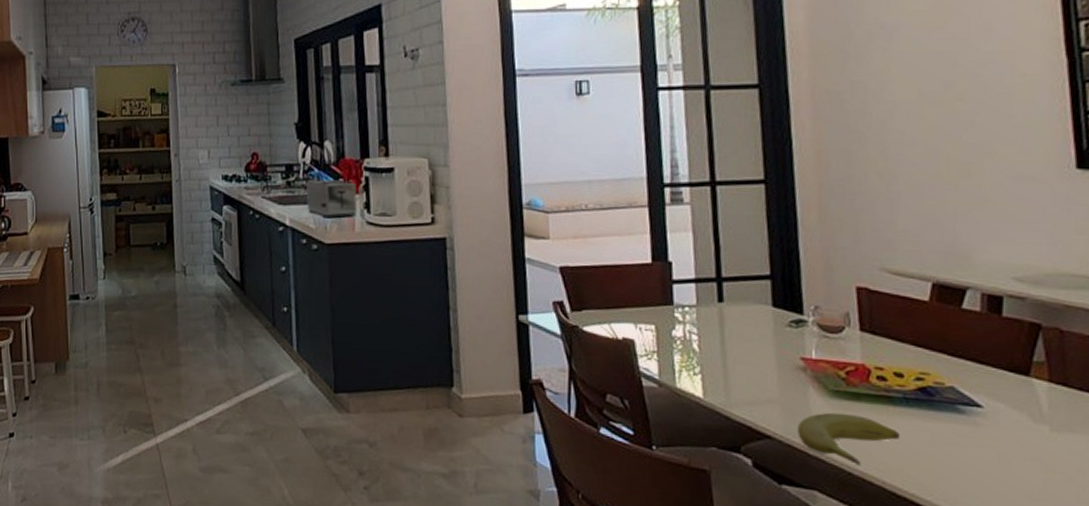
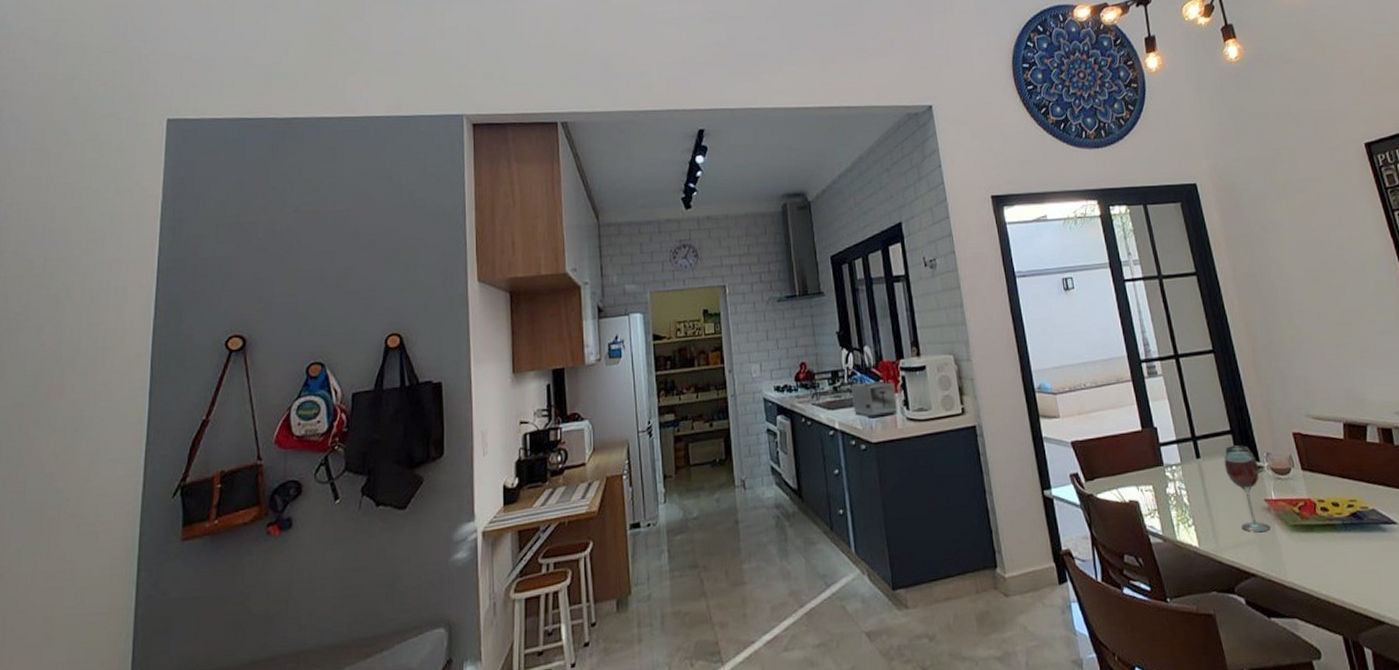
wineglass: none [754,293,802,392] -> present [1223,445,1270,532]
fruit: present [798,412,901,466] -> none [1273,544,1347,590]

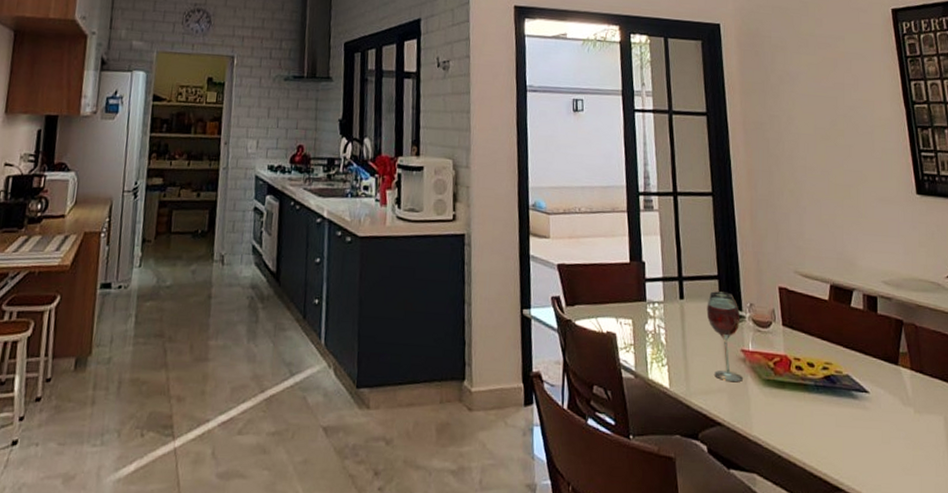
toaster: present [851,381,898,419] -> none [344,174,390,212]

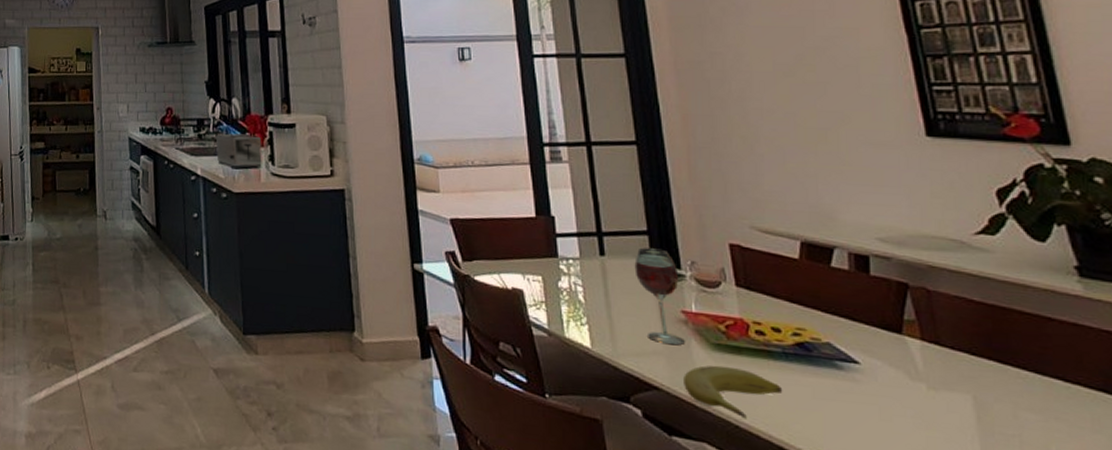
toaster: none [344,174,390,212] -> present [216,133,263,170]
fruit: none [741,399,814,449] -> present [684,365,783,419]

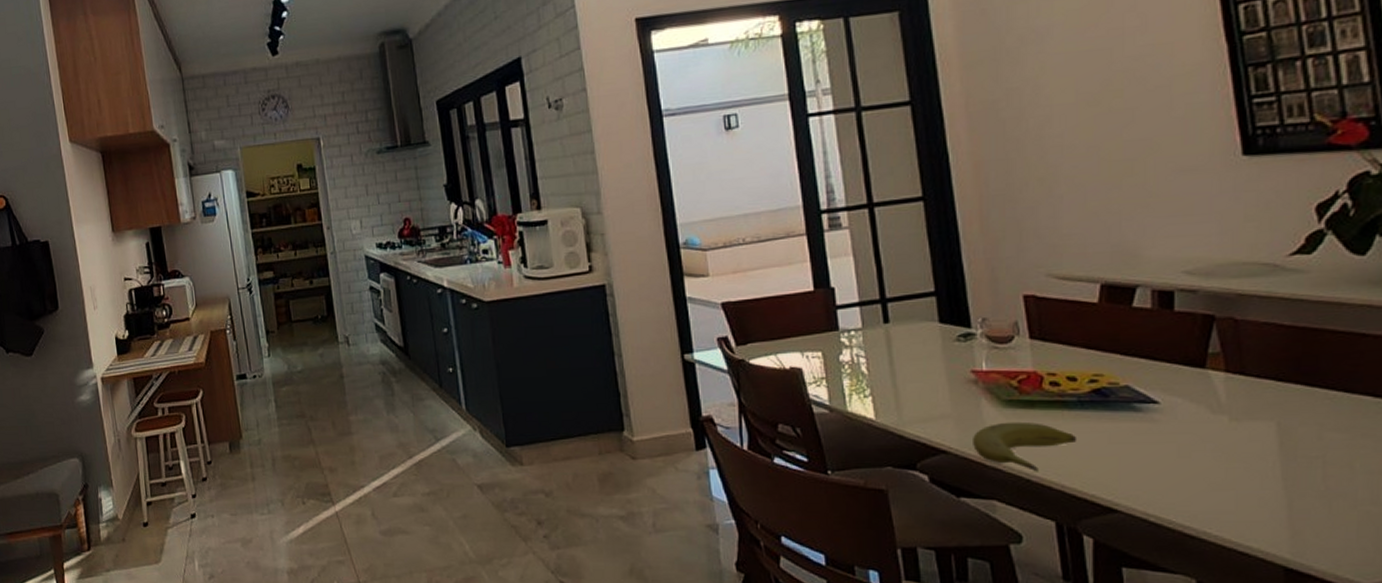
toaster: present [216,133,263,170] -> none [461,237,515,277]
wineglass: present [634,247,685,345] -> none [921,309,974,406]

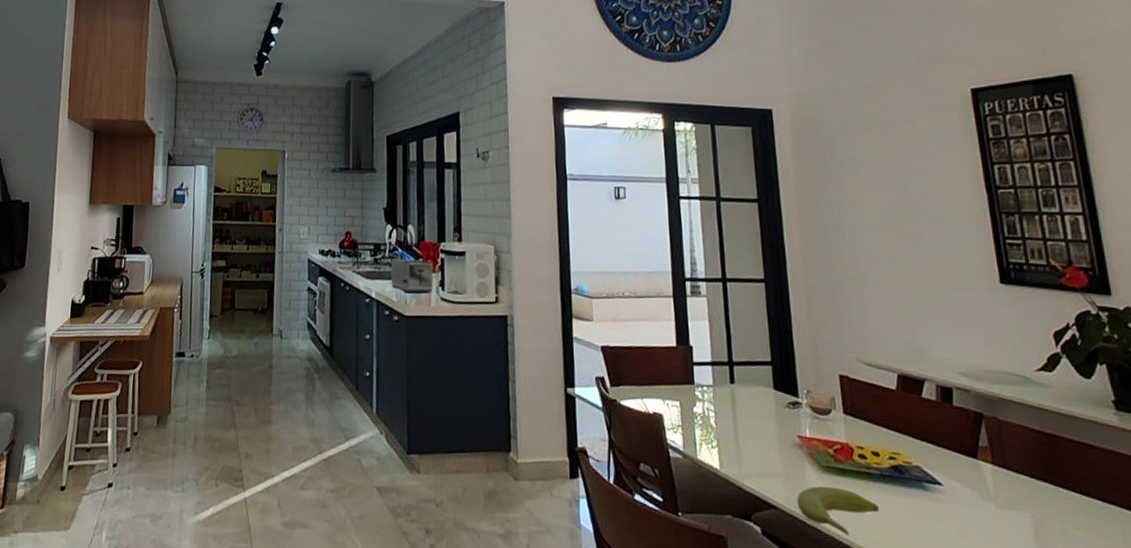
toaster: none [461,237,515,277] -> present [390,259,434,294]

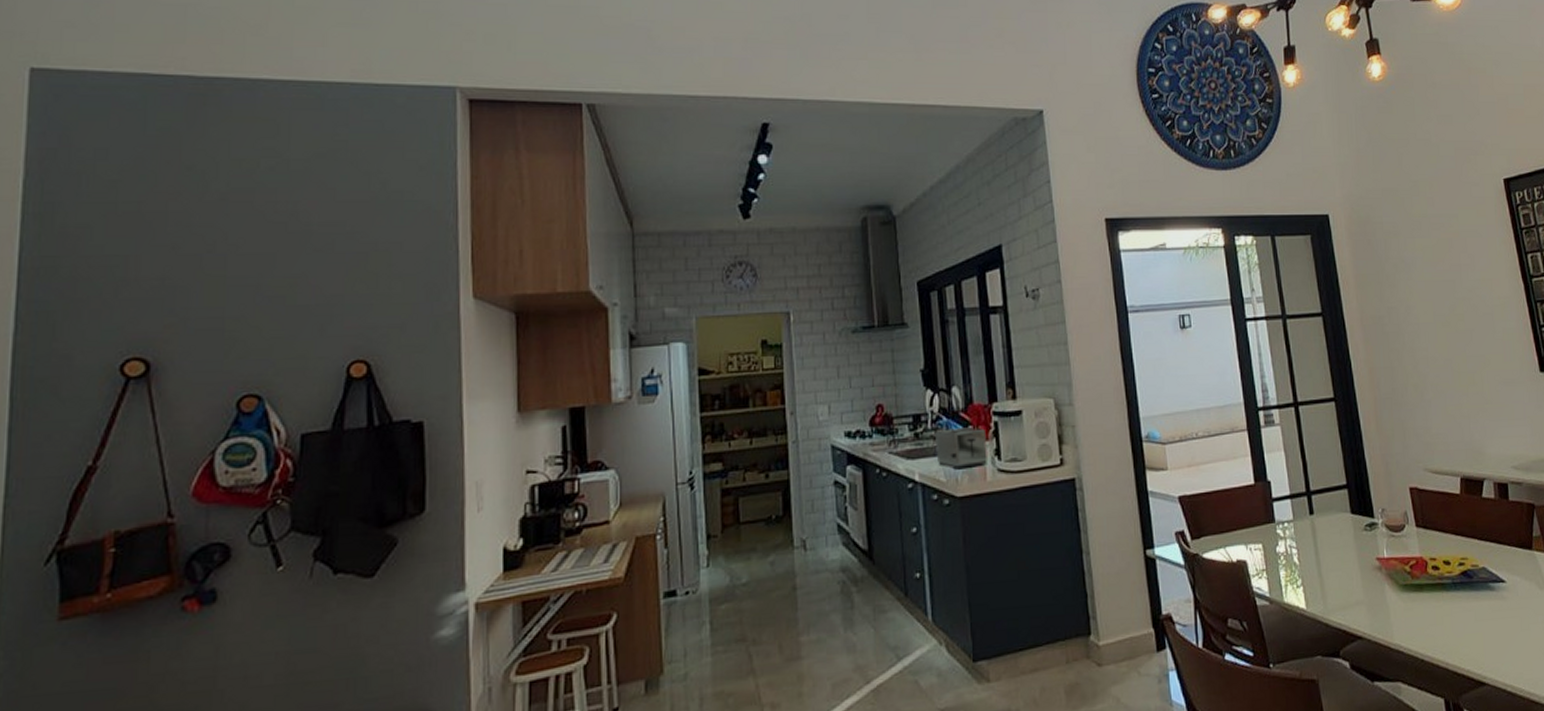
fruit: present [797,486,880,536] -> none [1380,604,1454,652]

